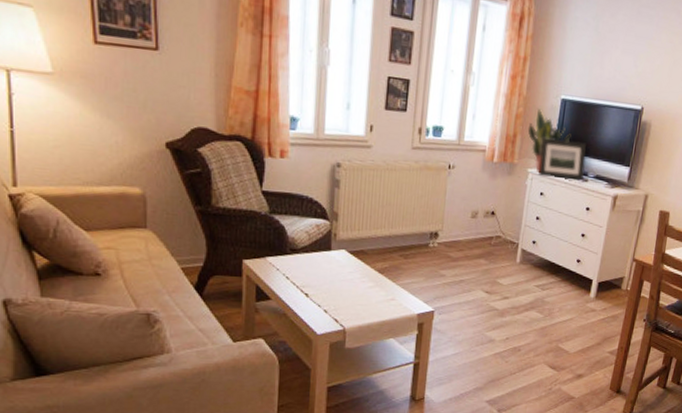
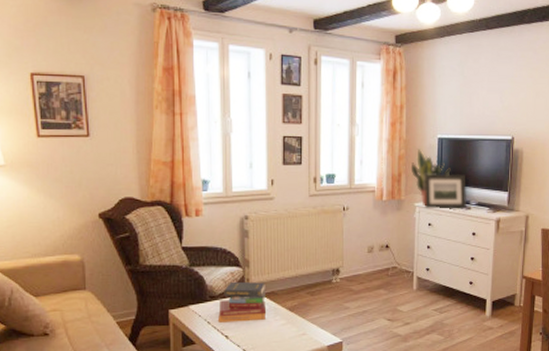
books: none [299,235,355,281] -> present [218,281,267,323]

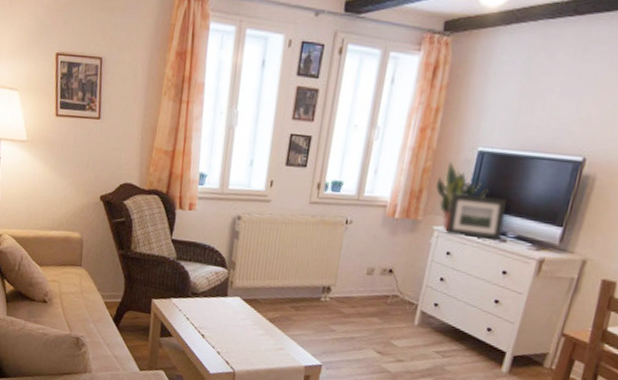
books: present [218,281,267,323] -> none [197,281,249,327]

